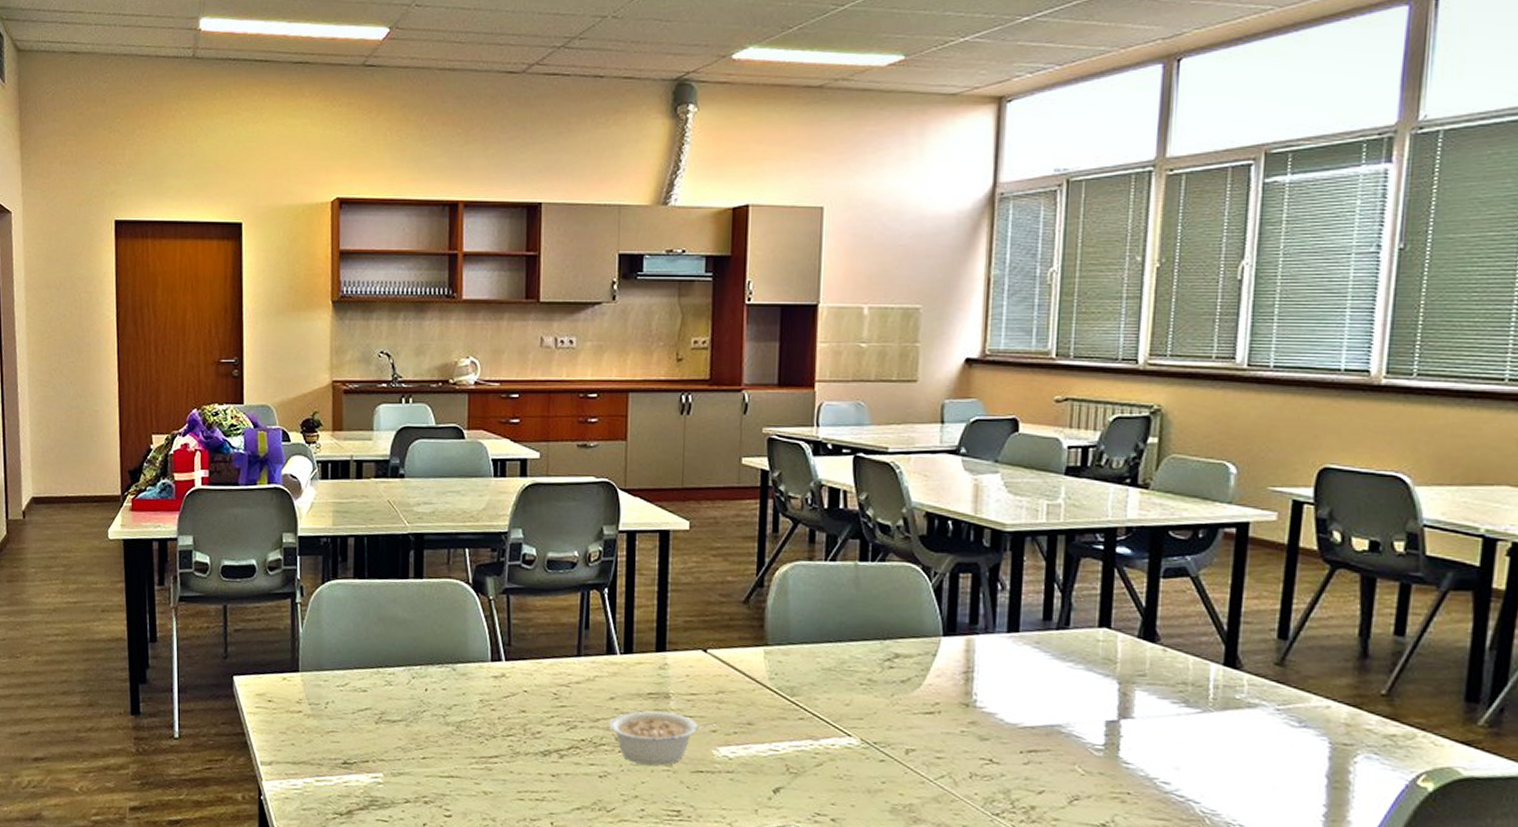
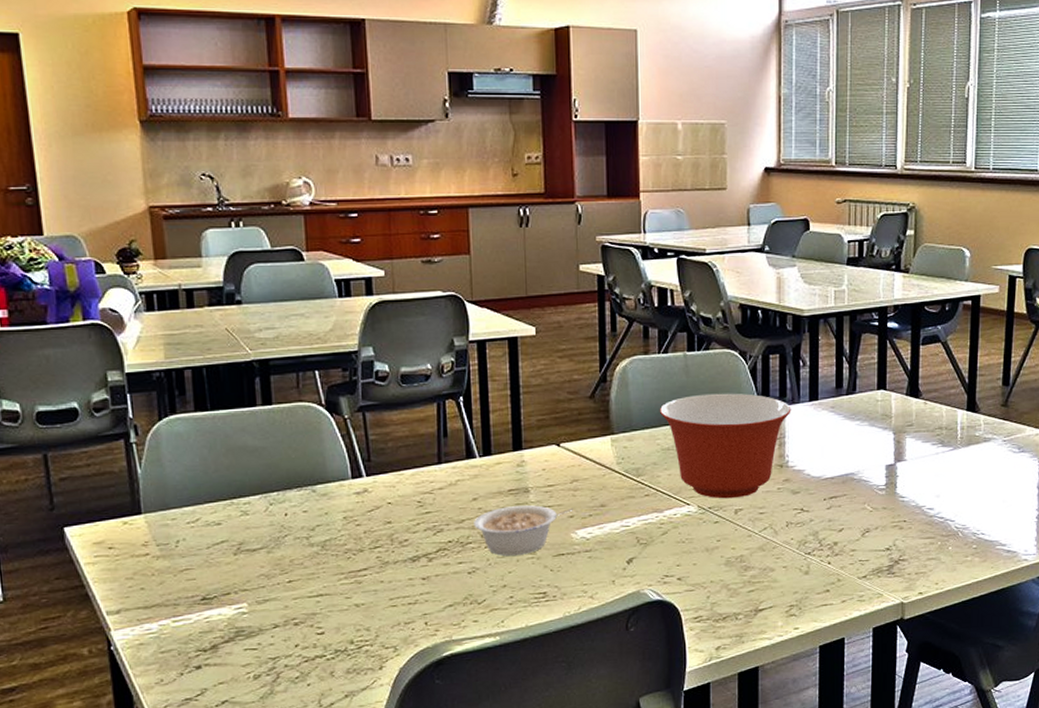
mixing bowl: none [821,611,984,736] -> present [659,393,791,499]

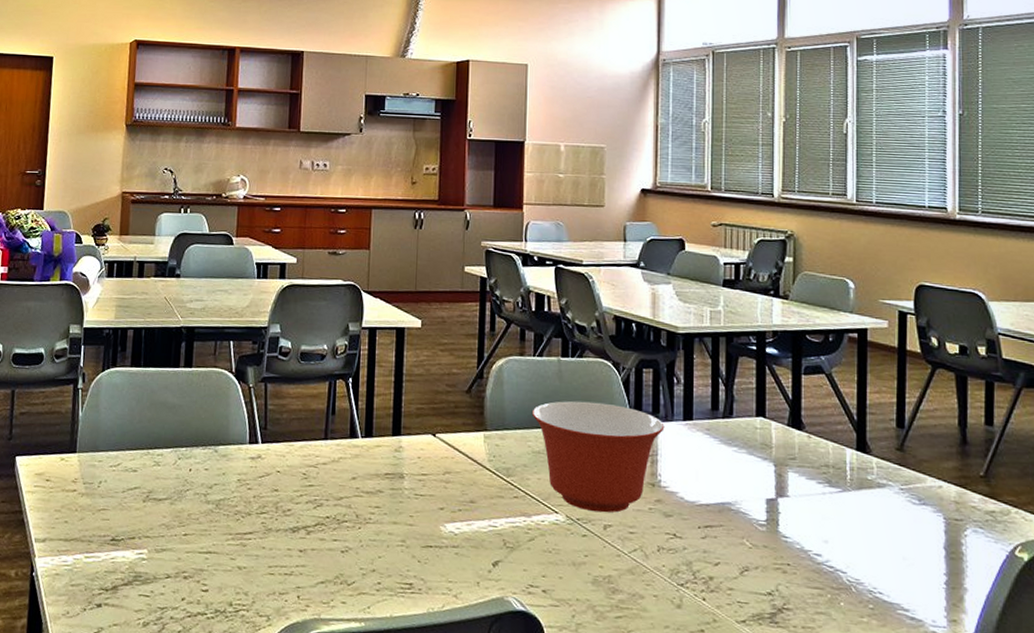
legume: present [474,505,573,556] -> none [351,490,444,541]

